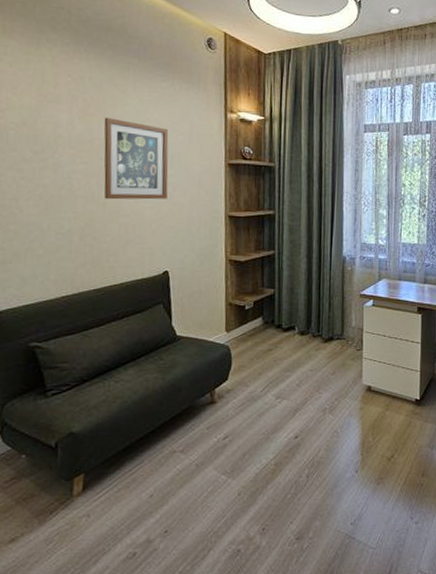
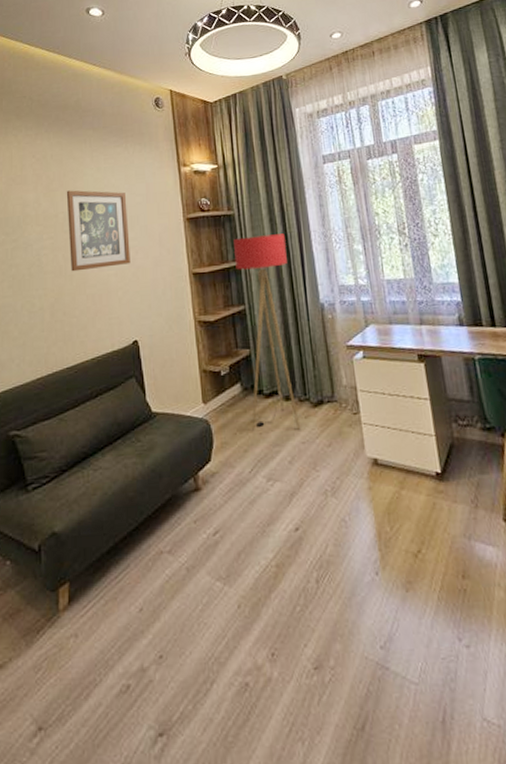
floor lamp: none [268,189,320,359] -> present [234,233,300,430]

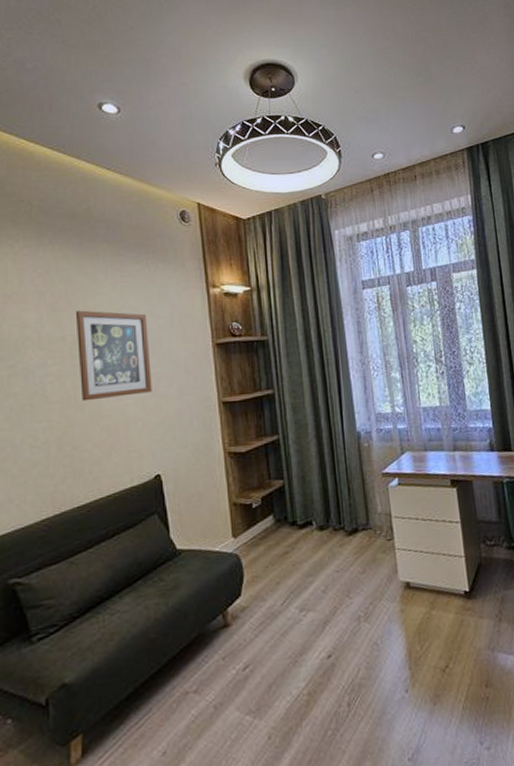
floor lamp: present [234,233,300,430] -> none [267,360,334,562]

